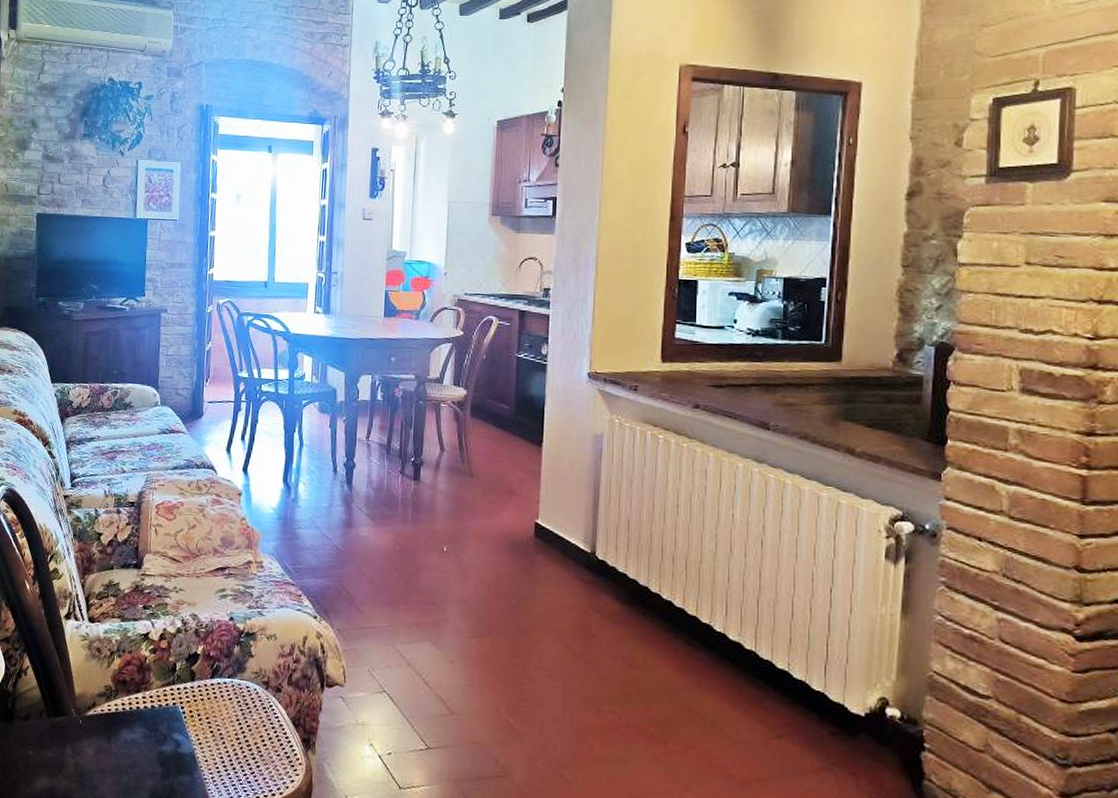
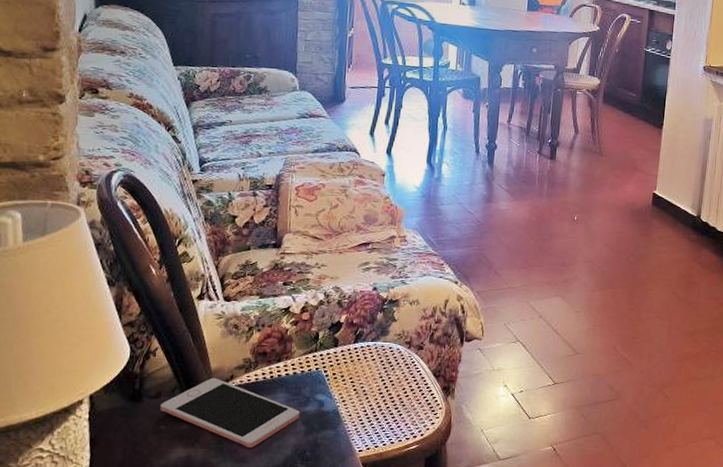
cell phone: none [29,703,157,786] -> present [160,377,300,447]

